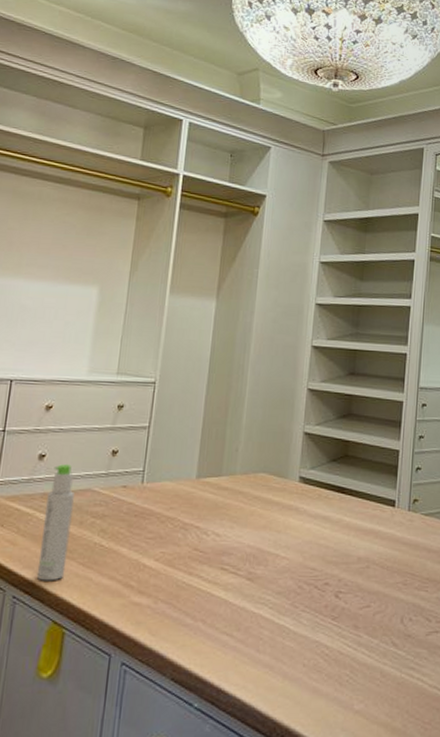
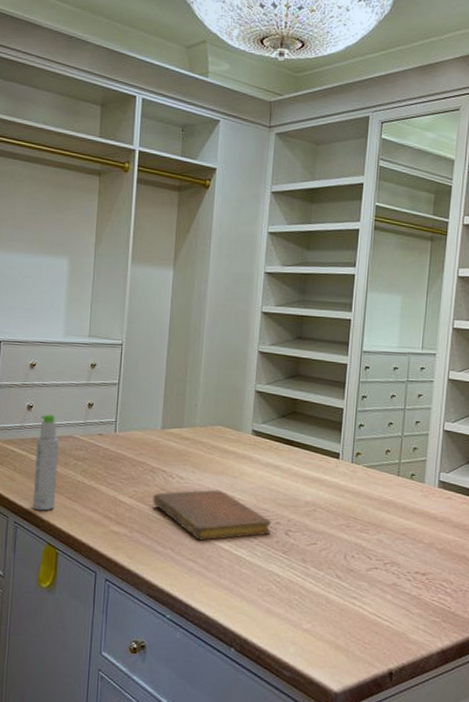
notebook: none [183,547,320,609] -> present [153,489,272,541]

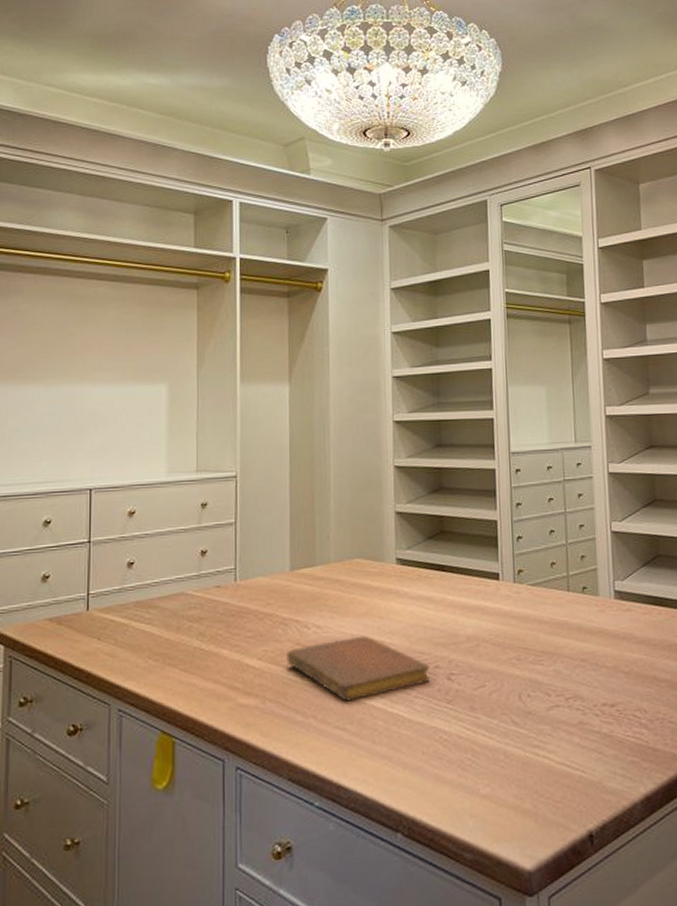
bottle: present [32,413,59,511] -> none [139,568,169,691]

